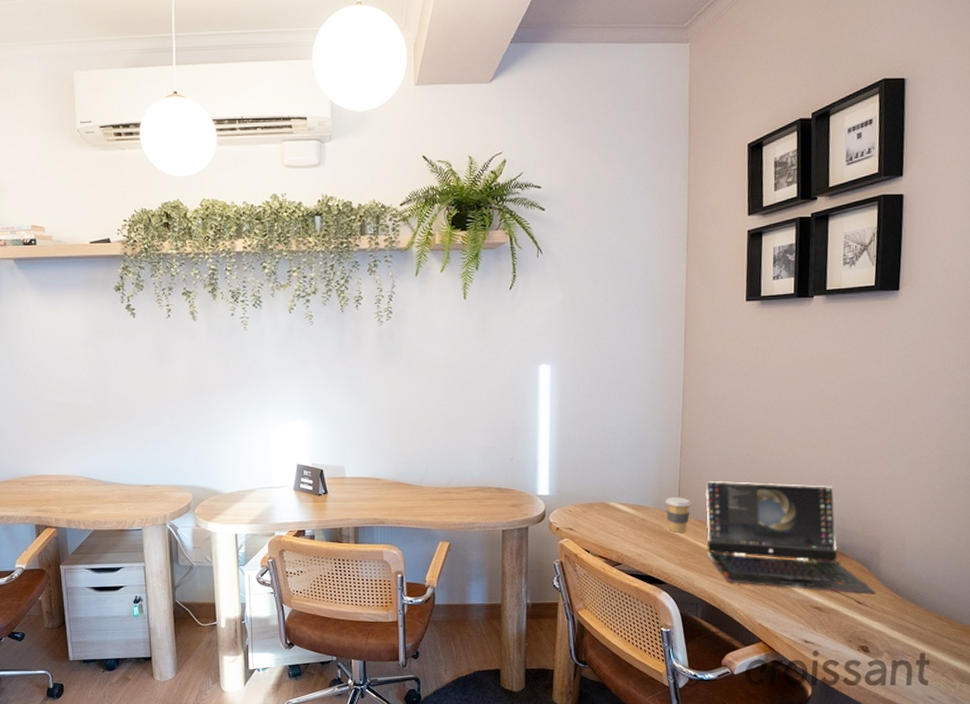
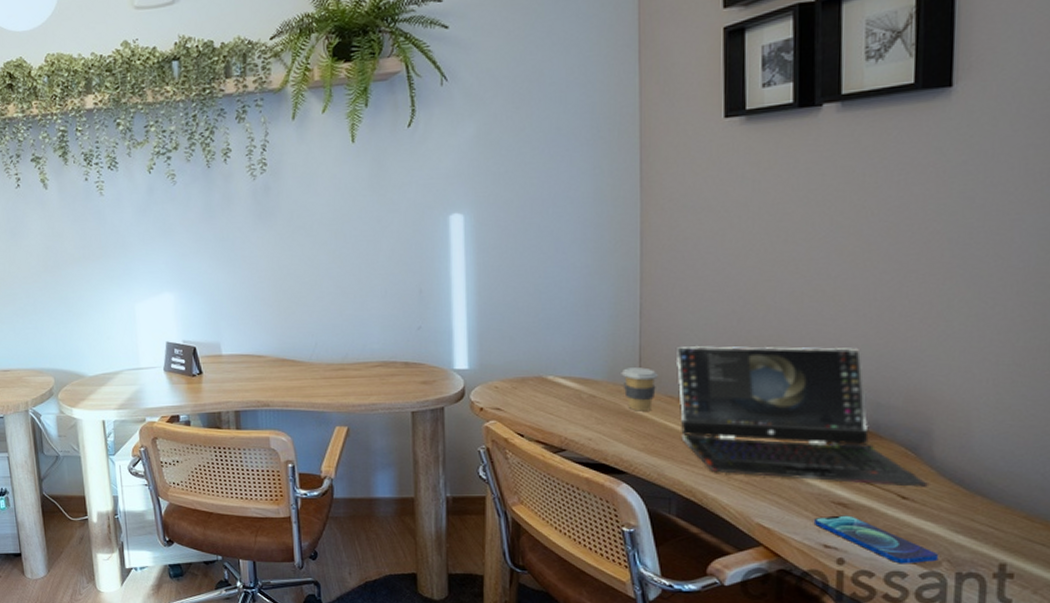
smartphone: none [798,617,882,655] -> present [813,515,939,564]

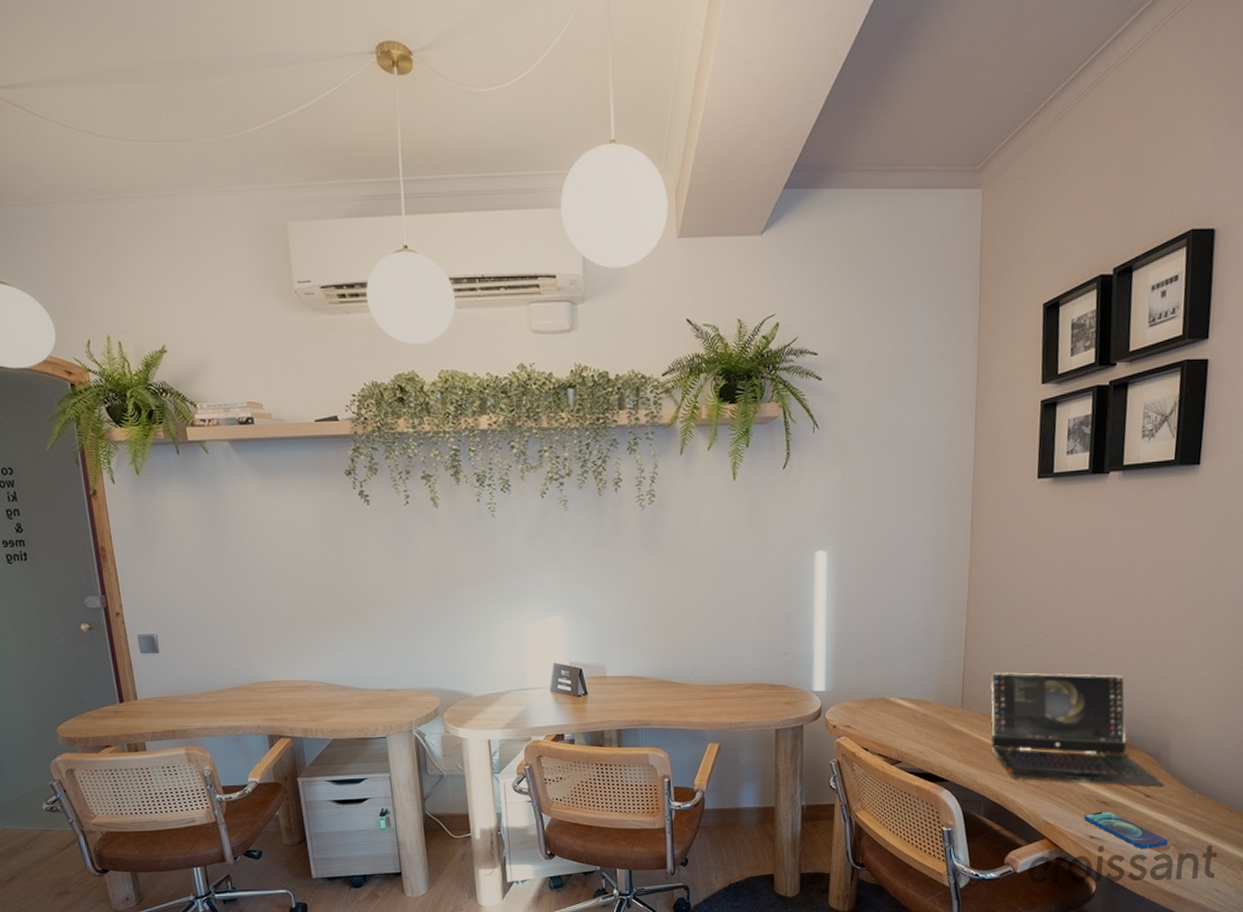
coffee cup: present [621,367,658,411] -> none [948,690,976,728]

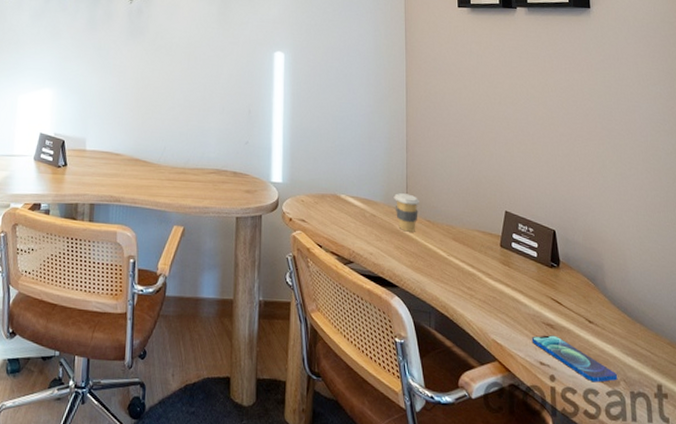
coffee cup: none [948,690,976,728] -> present [393,193,419,232]
laptop computer: present [990,672,1165,788] -> none [431,178,605,314]

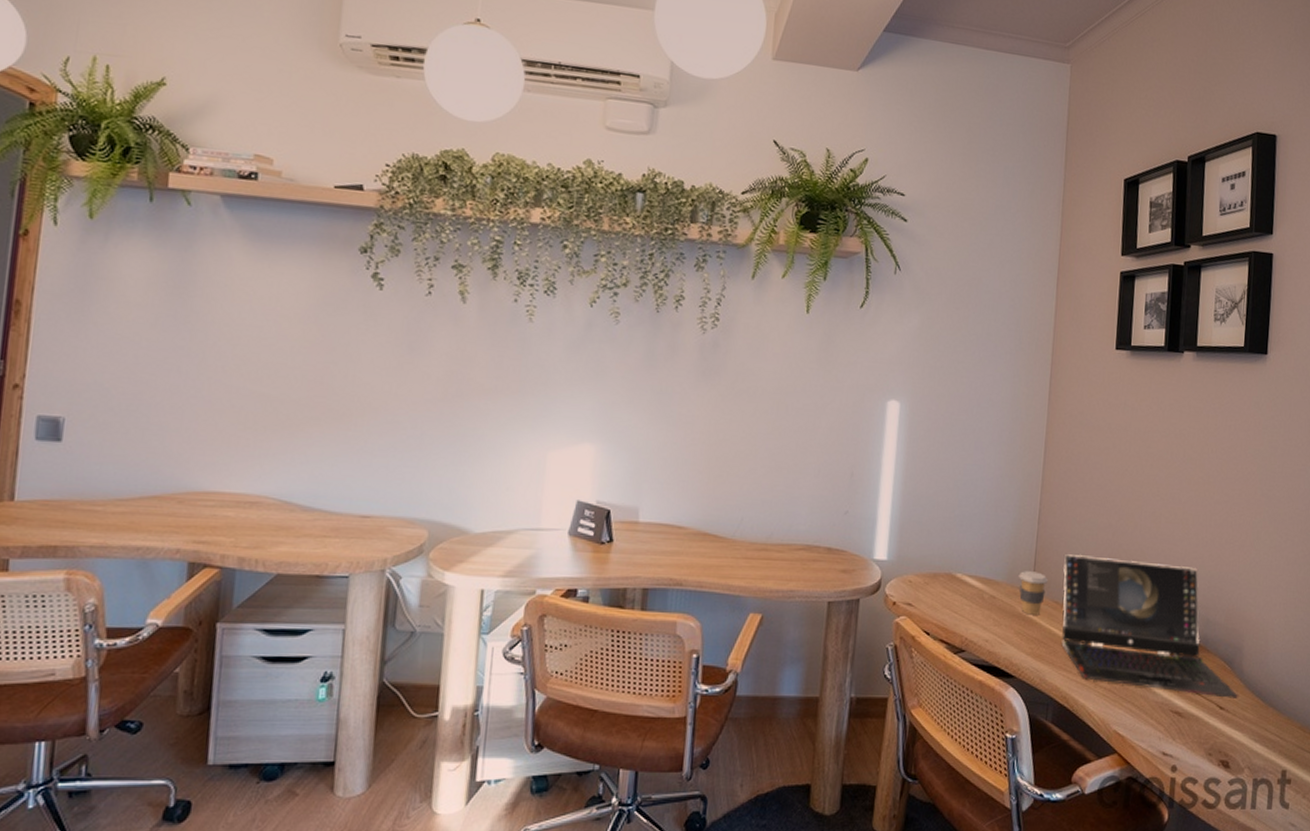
laptop computer: none [431,178,605,314] -> present [1061,553,1238,700]
smartphone: present [531,335,618,383] -> none [1156,723,1243,771]

